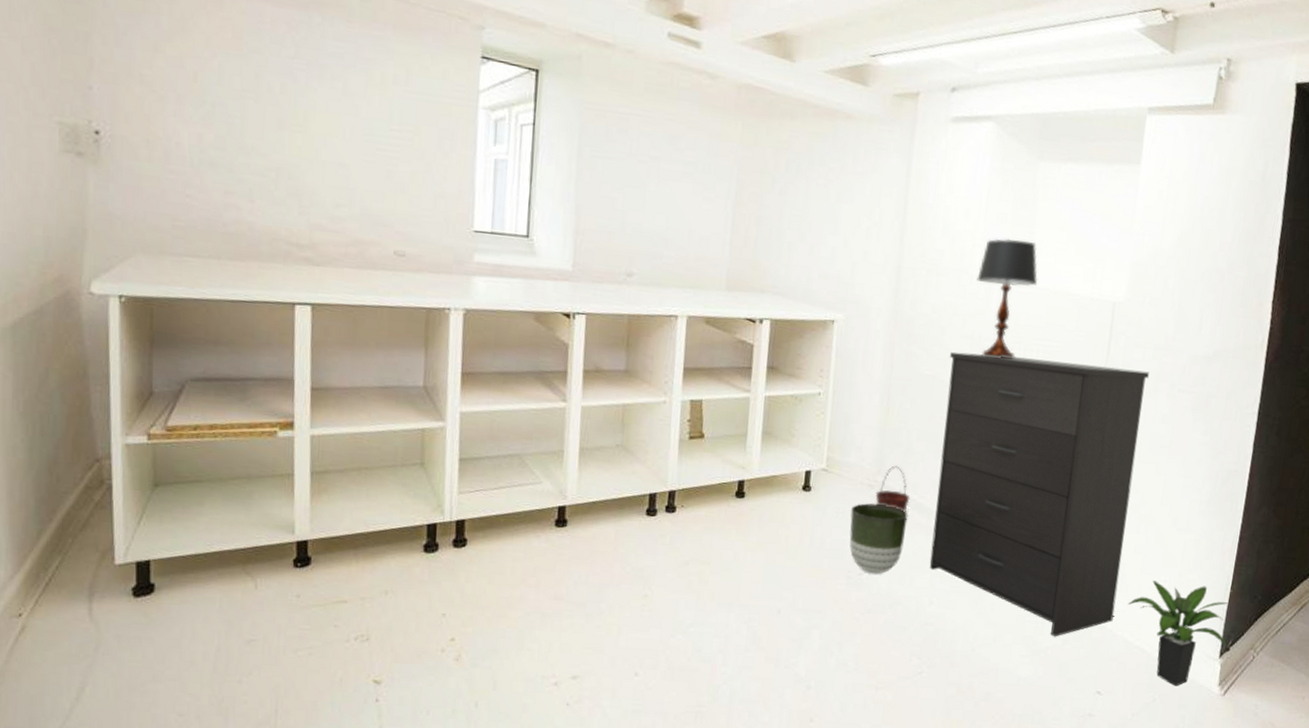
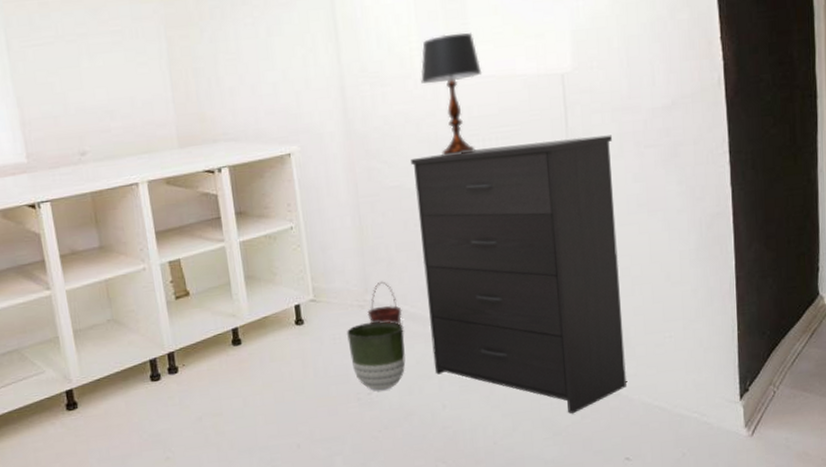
potted plant: present [1127,580,1228,686] -> none [638,333,746,437]

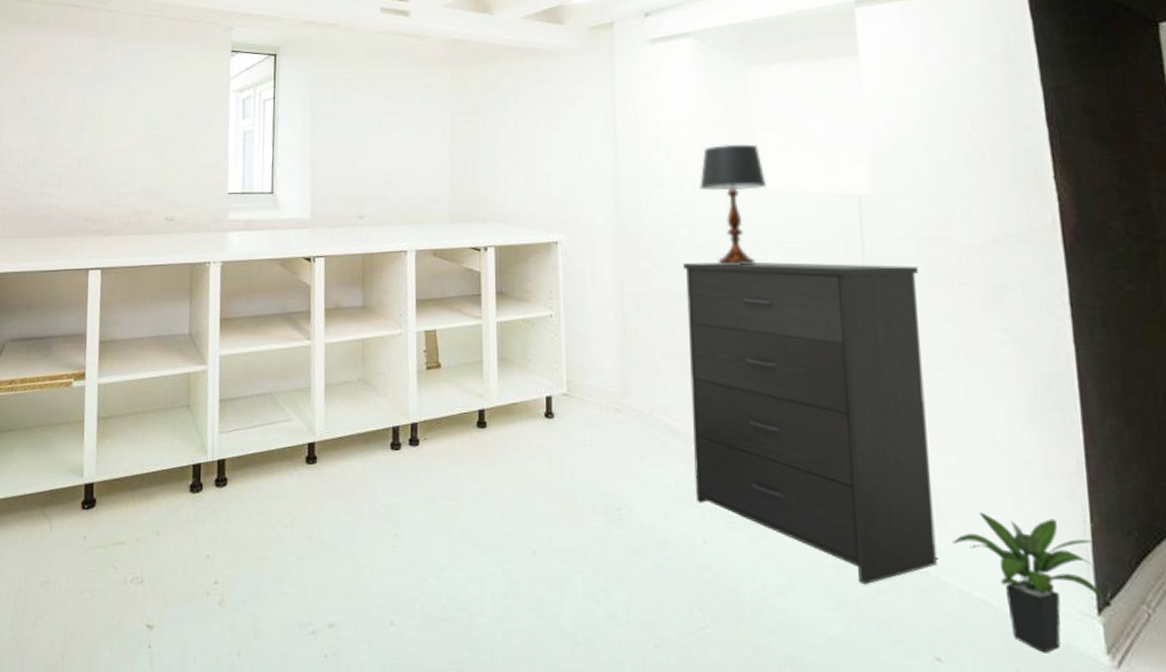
planter: present [347,321,406,391] -> none [599,429,663,509]
basket: present [367,281,402,325] -> none [624,386,663,437]
potted plant: none [638,333,746,437] -> present [952,512,1106,653]

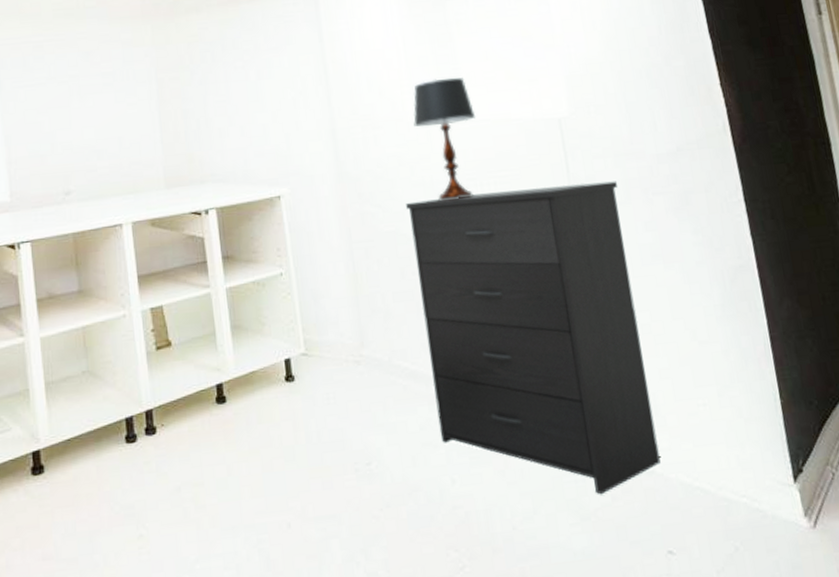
potted plant: present [952,512,1106,653] -> none [671,401,799,527]

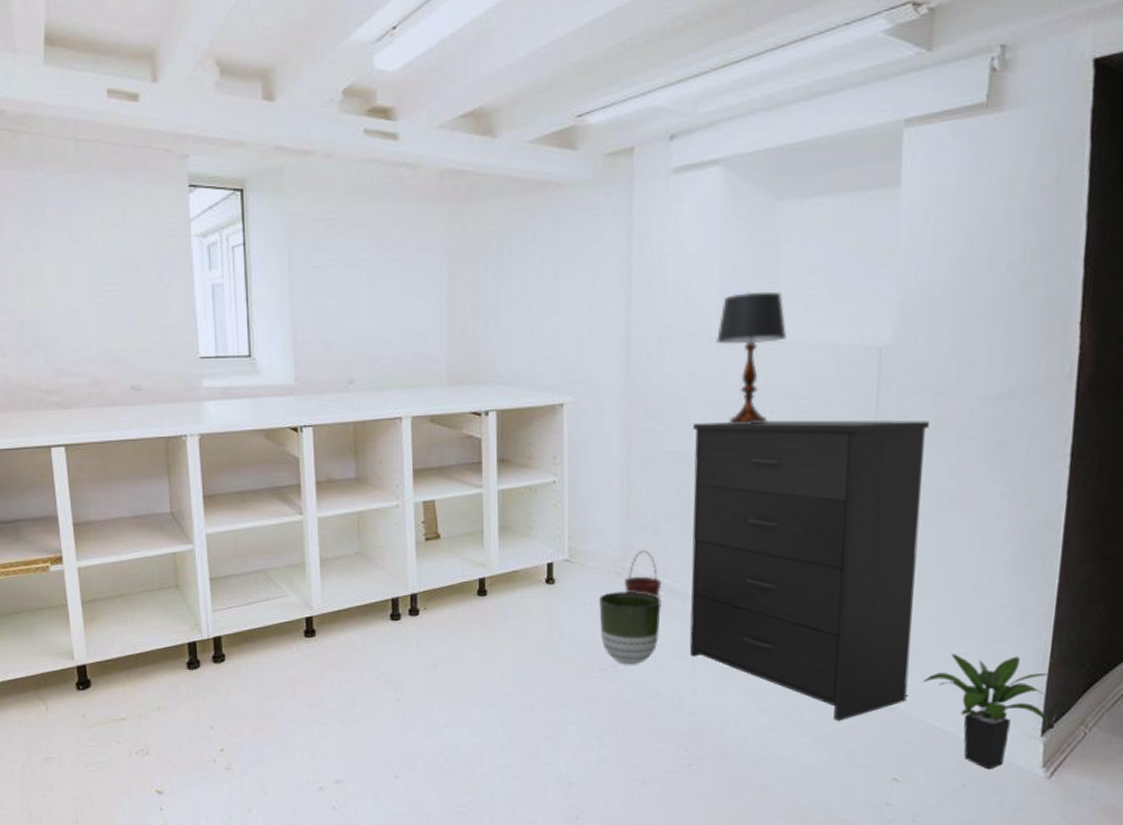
planter: none [342,379,408,461] -> present [599,592,662,665]
basket: none [364,334,402,384] -> present [624,550,662,598]
potted plant: none [671,401,799,527] -> present [922,654,1051,770]

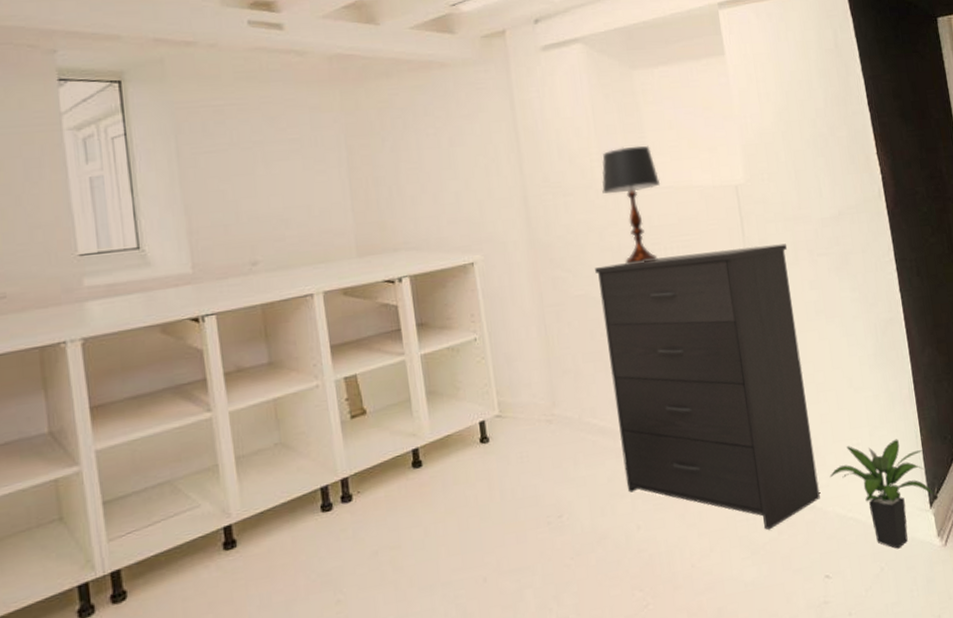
planter: present [599,592,662,665] -> none [535,436,597,513]
basket: present [624,550,662,598] -> none [555,393,591,440]

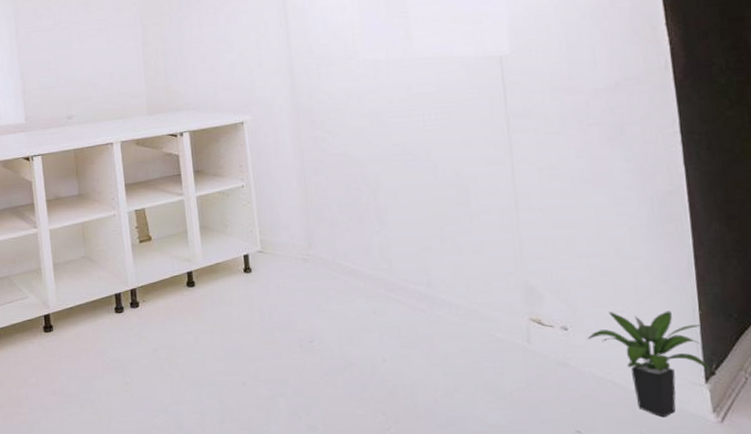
dresser: present [595,243,820,531] -> none [353,113,575,380]
table lamp: present [602,145,661,264] -> none [363,20,422,128]

